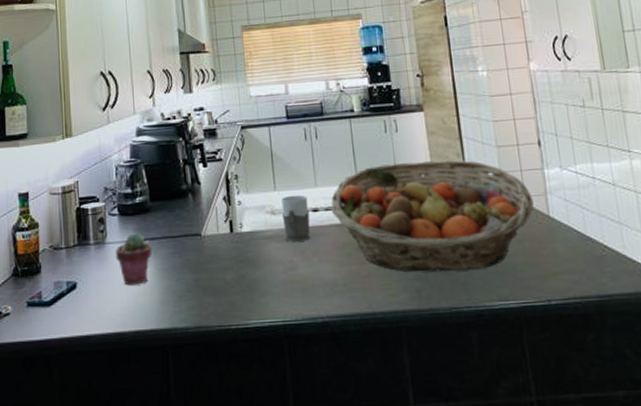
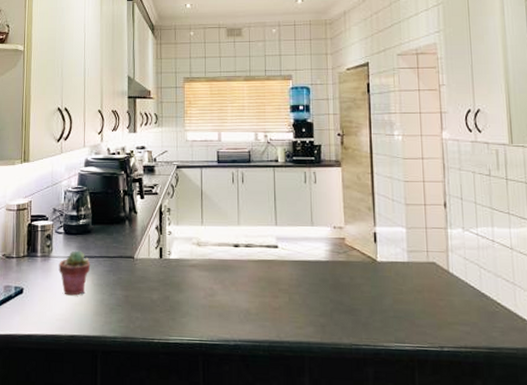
mug: present [281,195,311,242] -> none [206,230,231,272]
fruit basket: present [330,160,534,272] -> none [250,211,435,313]

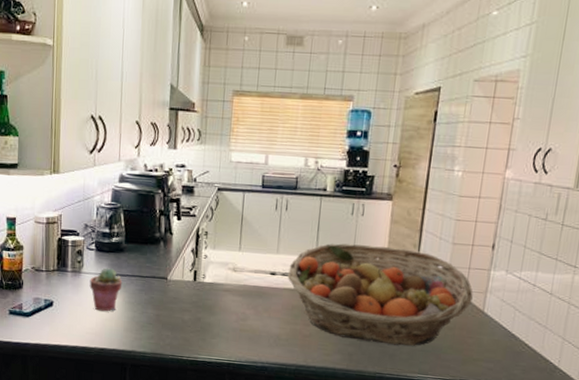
fruit basket: none [250,211,435,313] -> present [287,243,473,346]

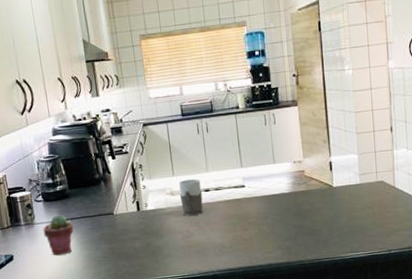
mug: none [241,257,268,299] -> present [179,179,204,216]
fruit basket: present [287,243,473,346] -> none [219,145,383,235]

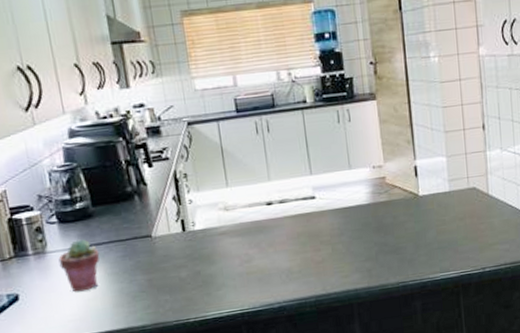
mug: present [179,179,204,216] -> none [234,190,266,236]

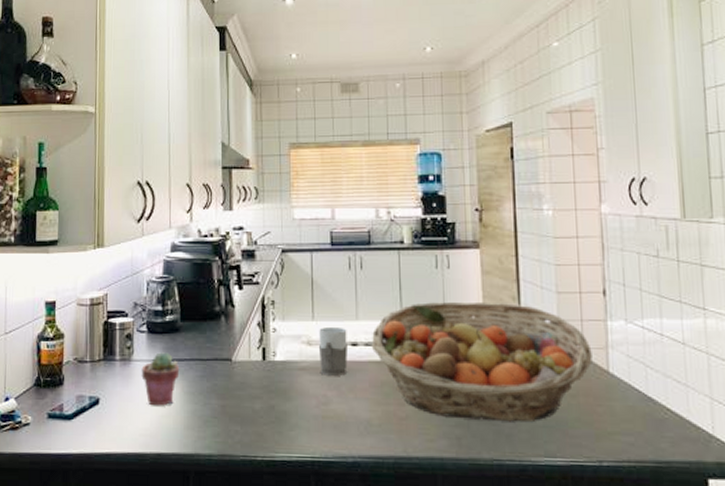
mug: none [234,190,266,236] -> present [318,326,348,376]
fruit basket: none [285,146,476,255] -> present [371,301,593,422]

